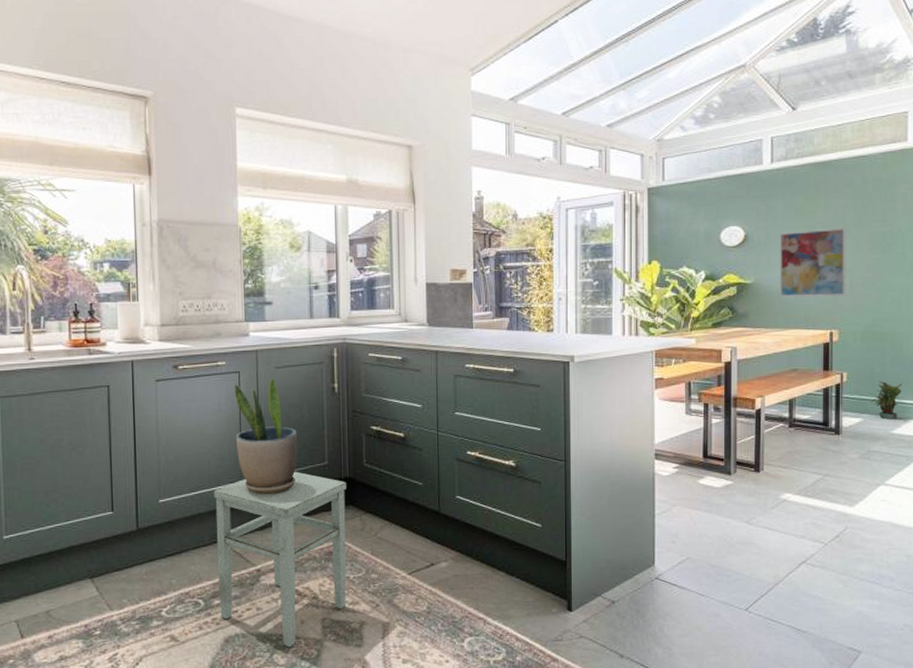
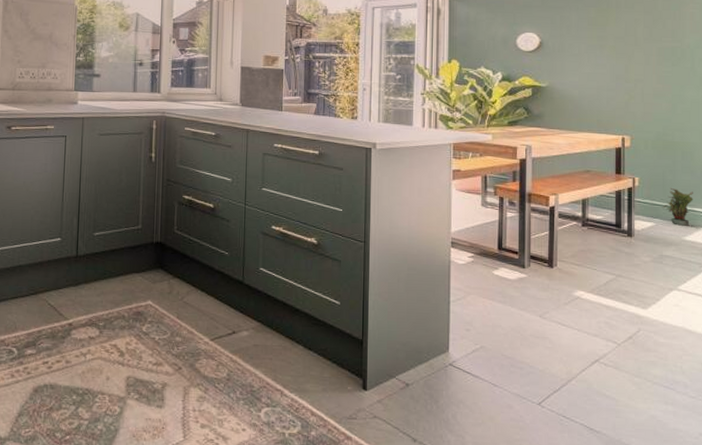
stool: present [214,471,347,648] -> none [31,232,157,403]
potted plant: present [234,378,297,494] -> none [58,144,114,252]
wall art: present [779,227,847,298] -> none [572,40,638,105]

